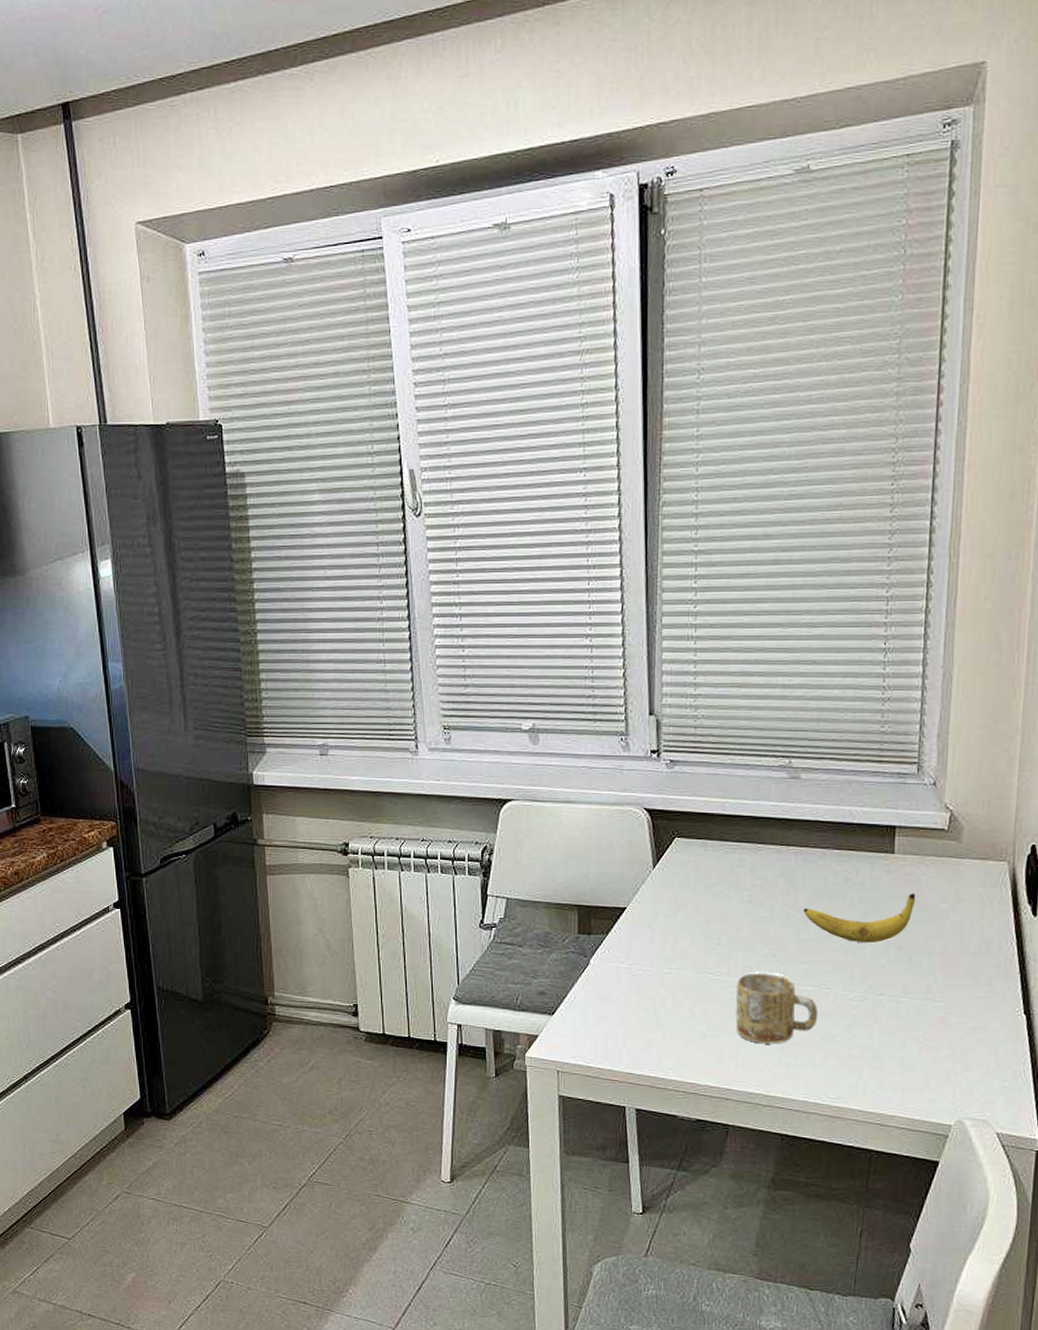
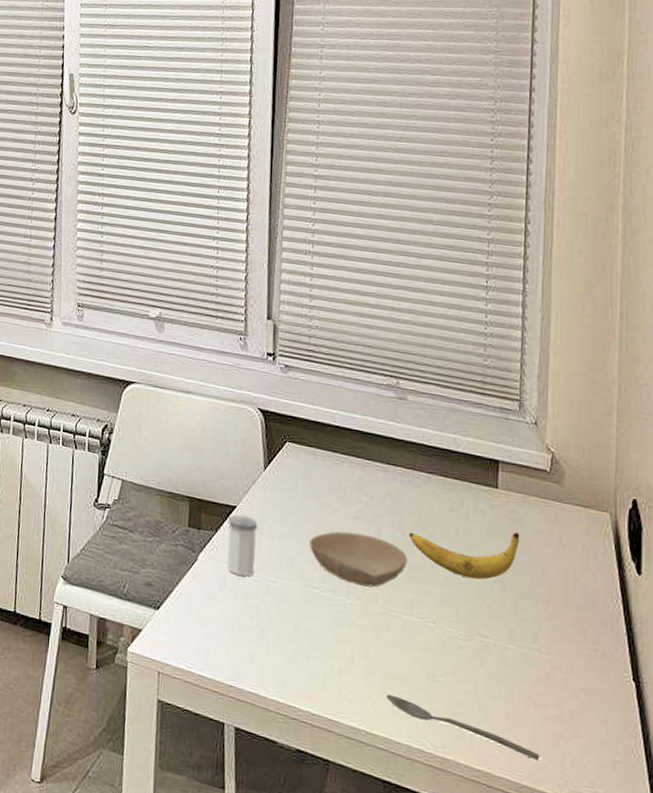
salt shaker: none [618,915,649,972] -> present [227,514,258,577]
bowl: none [703,916,802,965] -> present [310,531,408,588]
mug: present [736,972,818,1044] -> none [339,593,423,676]
spoon: none [783,1059,932,1096] -> present [386,694,540,760]

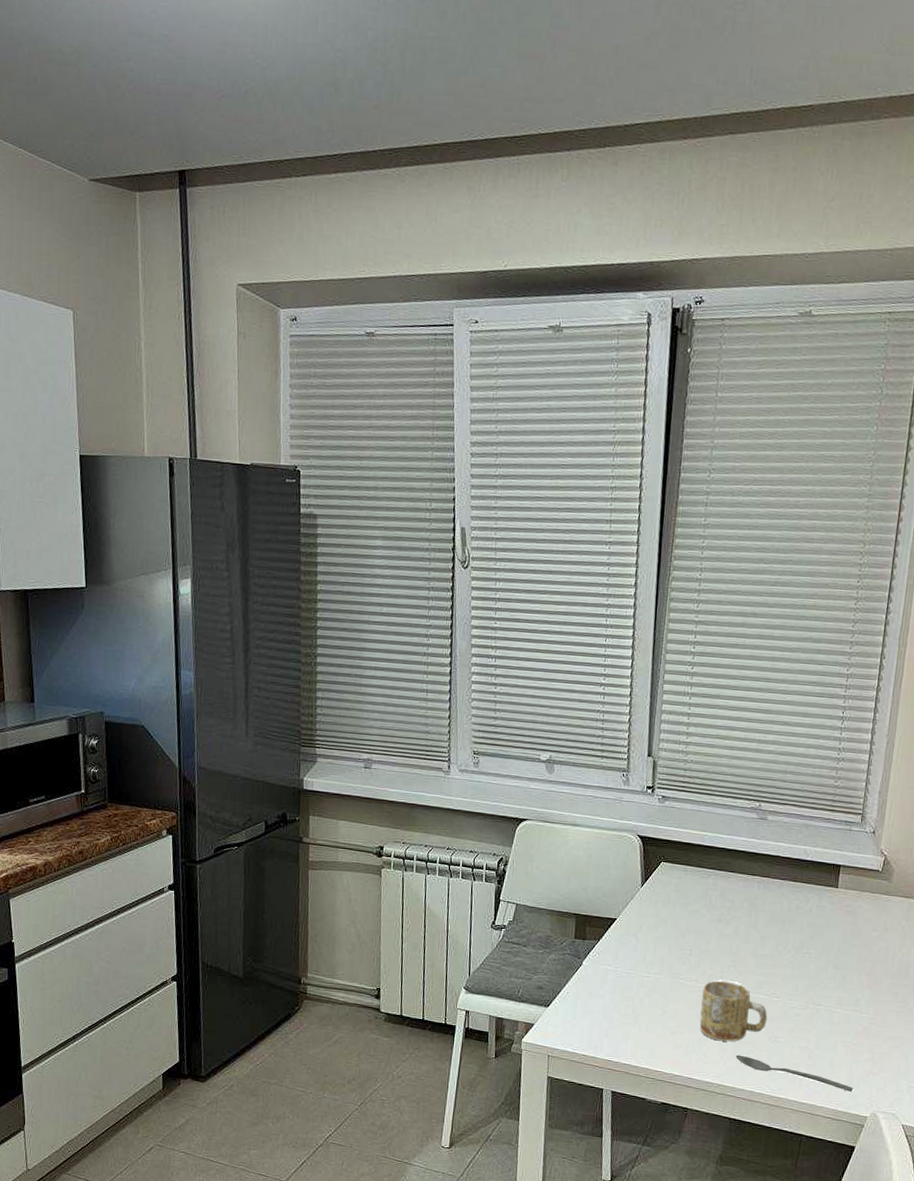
salt shaker: present [227,514,258,577] -> none [607,925,635,975]
bowl: present [310,531,408,588] -> none [678,932,760,975]
mug: none [339,593,423,676] -> present [699,980,768,1042]
banana: present [409,532,520,580] -> none [761,922,853,962]

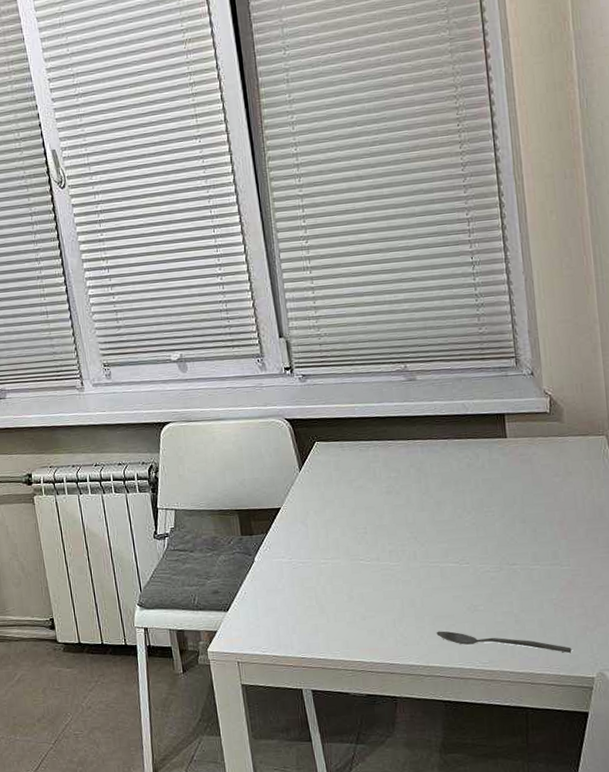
mug: present [699,980,768,1042] -> none [386,554,462,620]

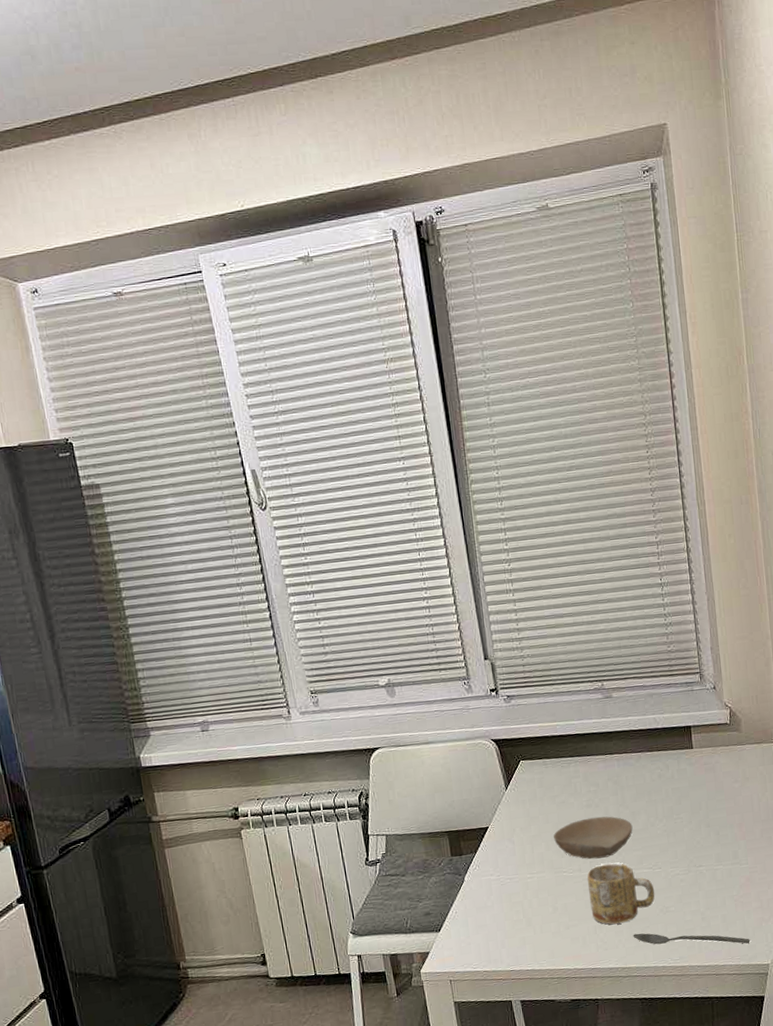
bowl: none [350,504,438,549] -> present [554,816,633,860]
mug: none [386,554,462,620] -> present [587,863,655,925]

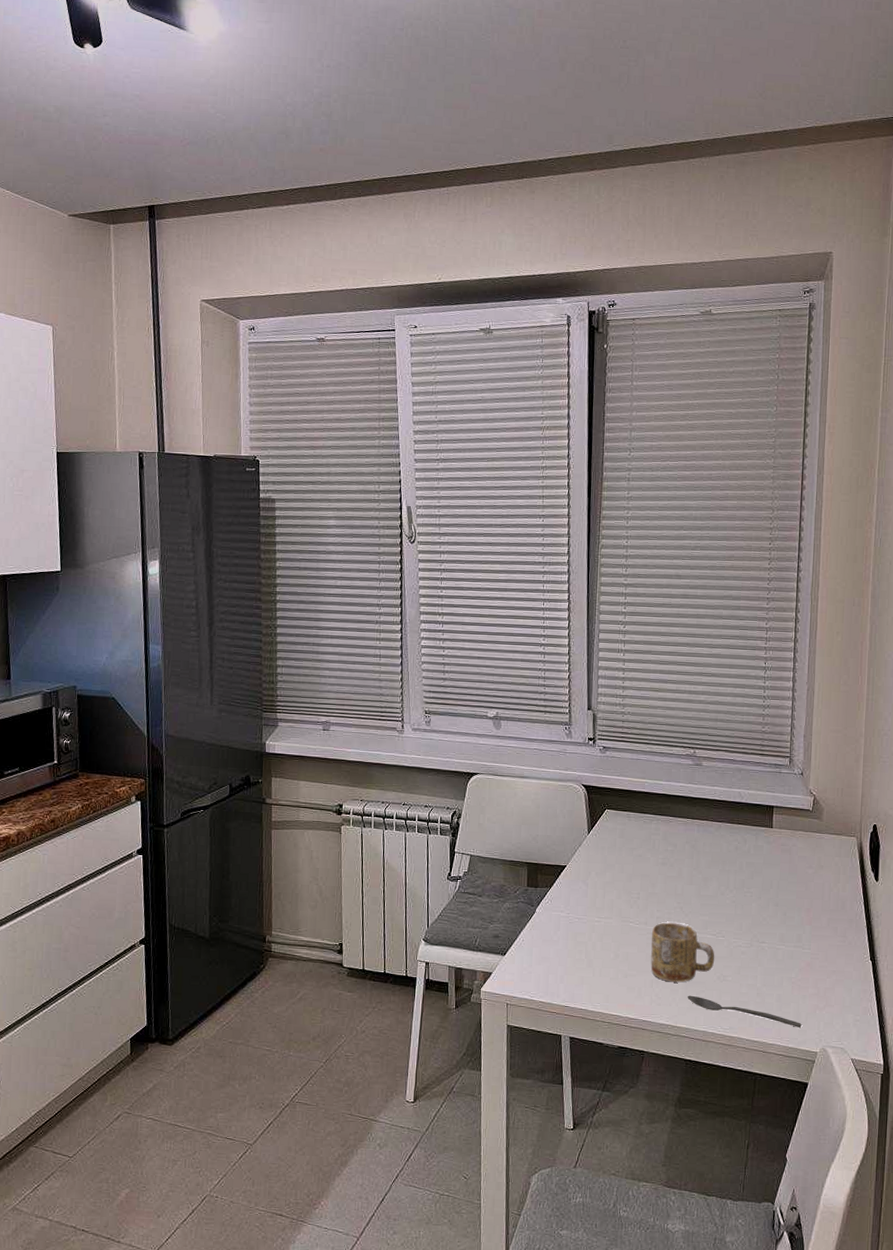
bowl: present [554,816,633,860] -> none [626,875,703,916]

